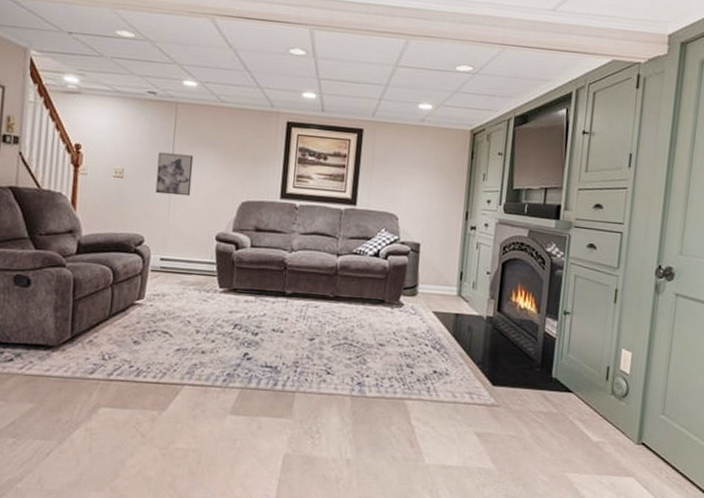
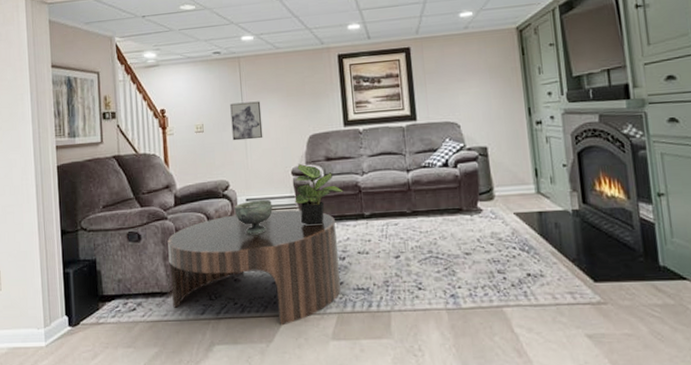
coffee table: none [58,273,254,395] -> present [167,209,341,326]
decorative bowl: none [145,260,189,297] -> present [234,199,273,234]
potted plant: none [214,229,270,297] -> present [295,163,345,226]

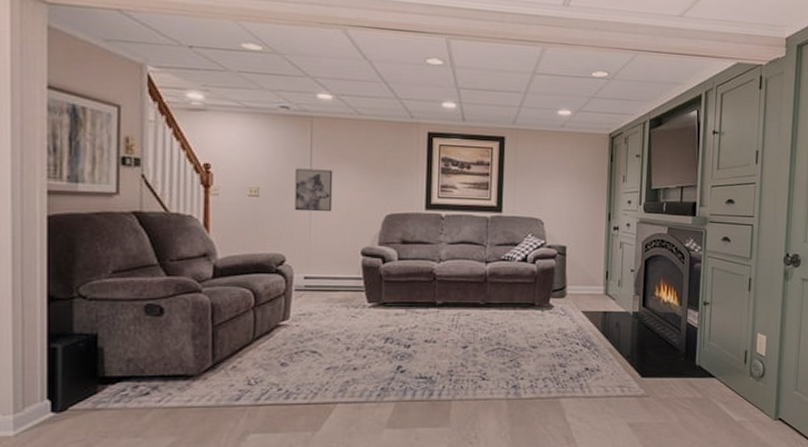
coffee table: present [167,209,341,326] -> none [199,291,404,414]
decorative bowl: present [234,199,273,234] -> none [288,279,335,315]
potted plant: present [295,163,345,226] -> none [361,243,418,310]

